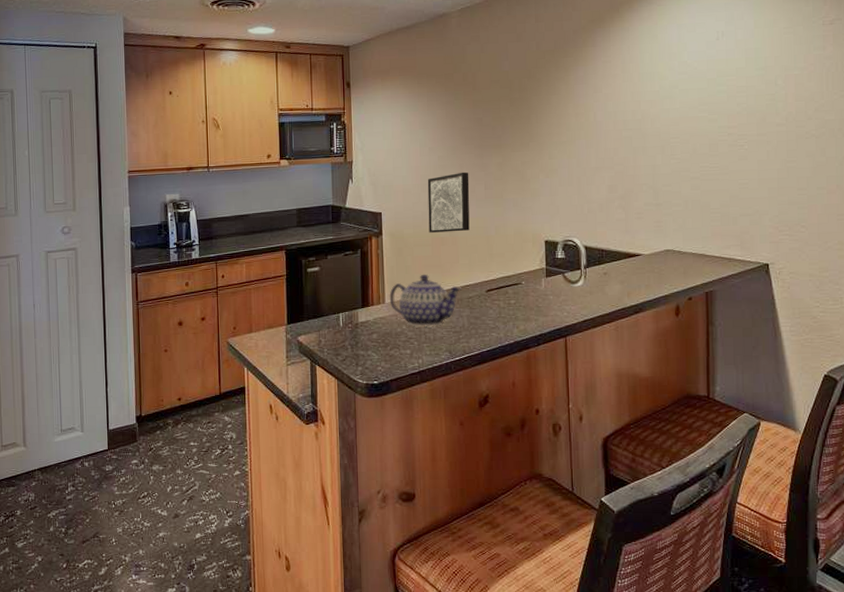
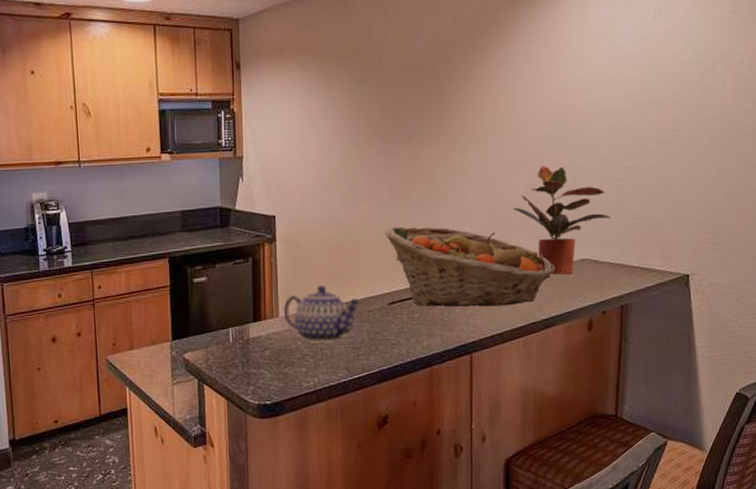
wall art: present [427,172,470,233] -> none [326,169,373,239]
fruit basket: none [481,221,642,294] -> present [385,226,556,307]
potted plant: none [599,167,691,265] -> present [513,166,612,276]

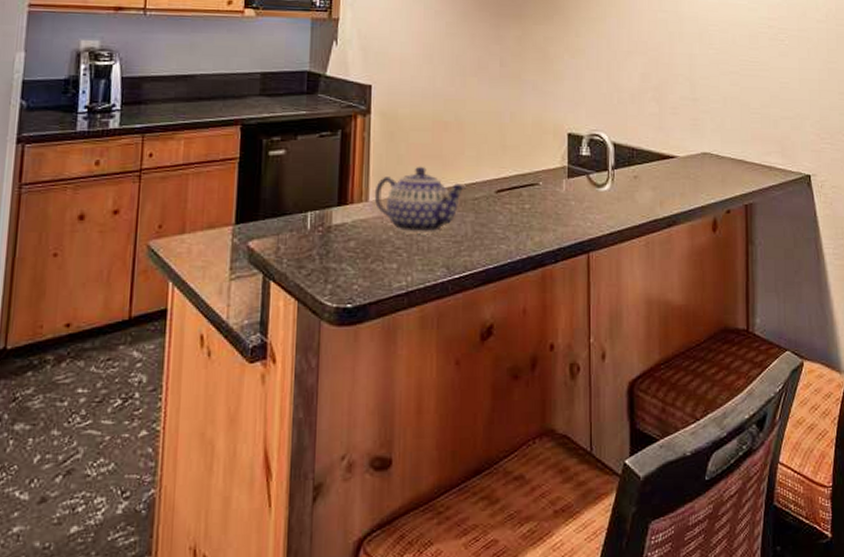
fruit basket: present [385,226,556,307] -> none [493,106,676,200]
potted plant: present [513,166,612,276] -> none [630,53,730,170]

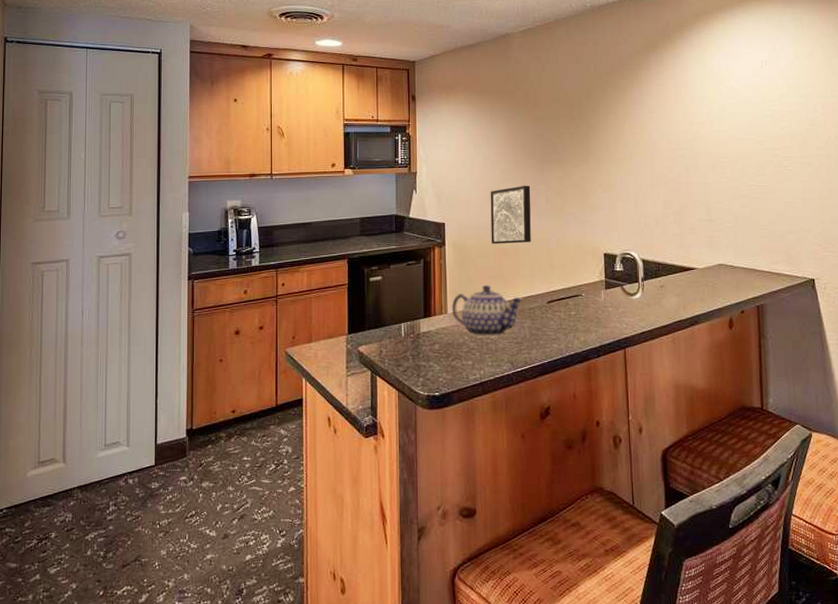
wall art: none [429,43,482,116] -> present [490,185,531,244]

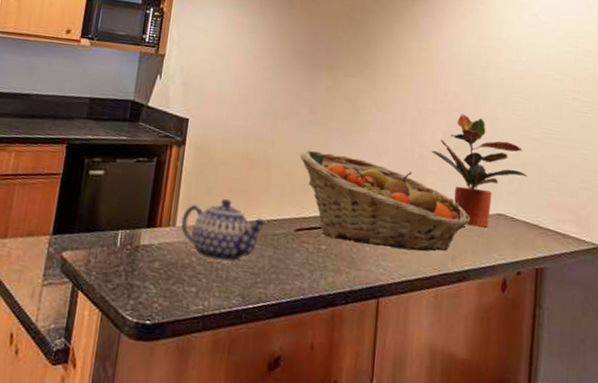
wall art: present [490,185,531,244] -> none [239,88,295,156]
fruit basket: none [542,234,696,306] -> present [299,149,471,252]
potted plant: none [655,184,742,279] -> present [431,114,528,229]

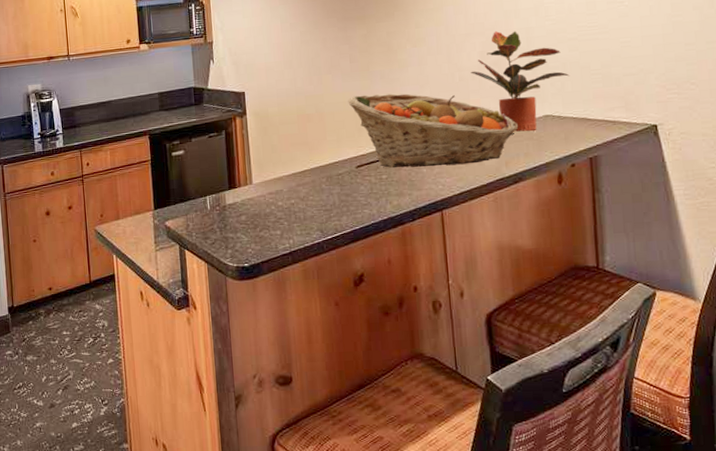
teapot: present [180,198,268,264] -> none [256,152,331,207]

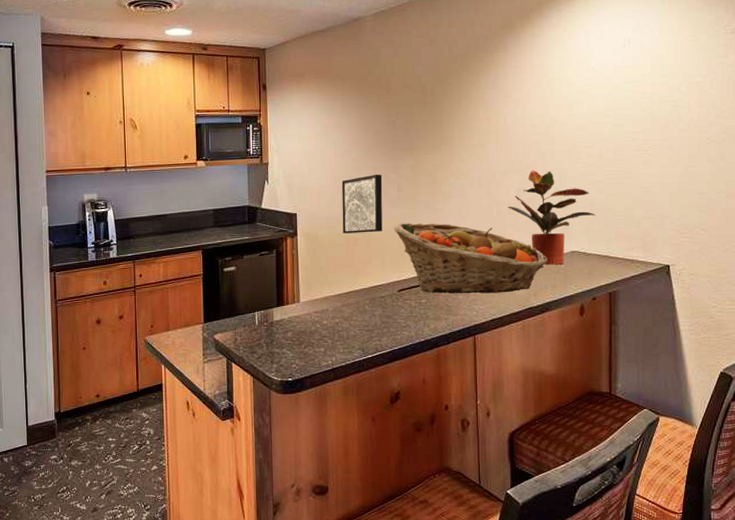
wall art: none [290,46,336,110] -> present [341,174,383,234]

